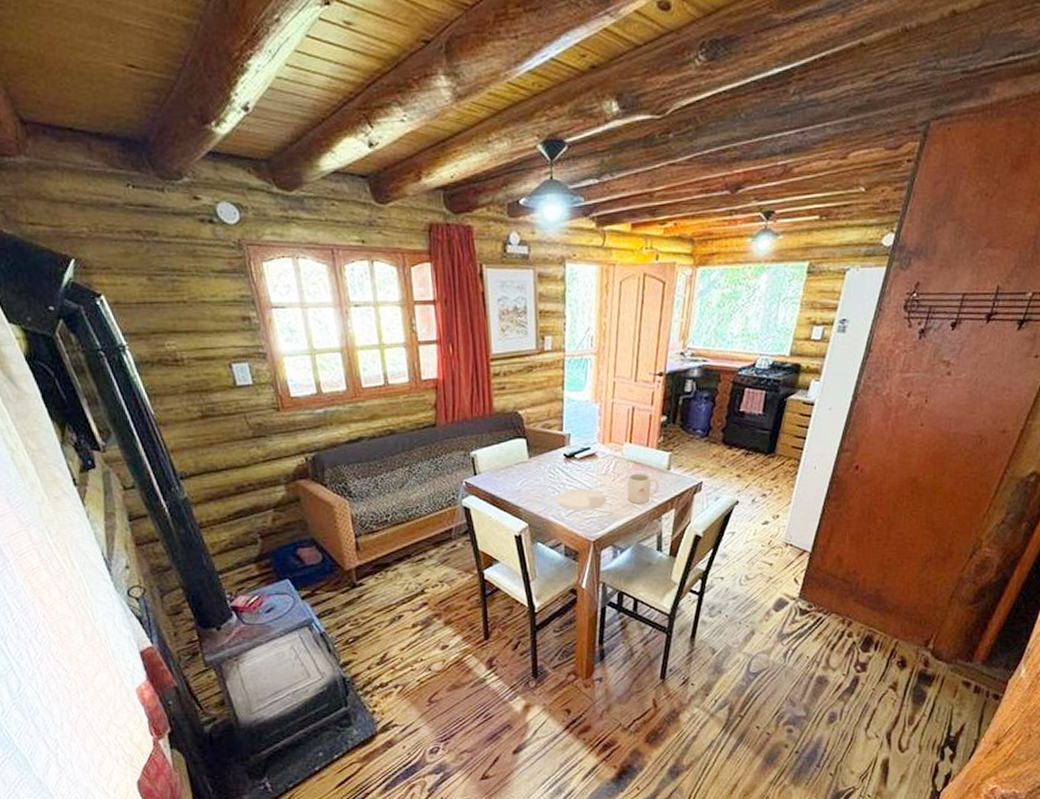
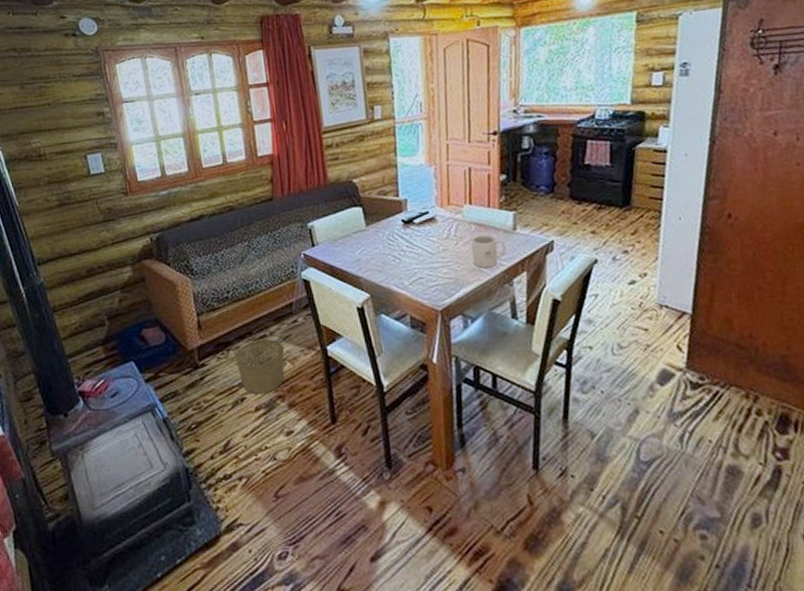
basket: none [393,561,443,613] -> present [234,338,285,395]
plate: present [556,488,607,511] -> none [397,254,452,279]

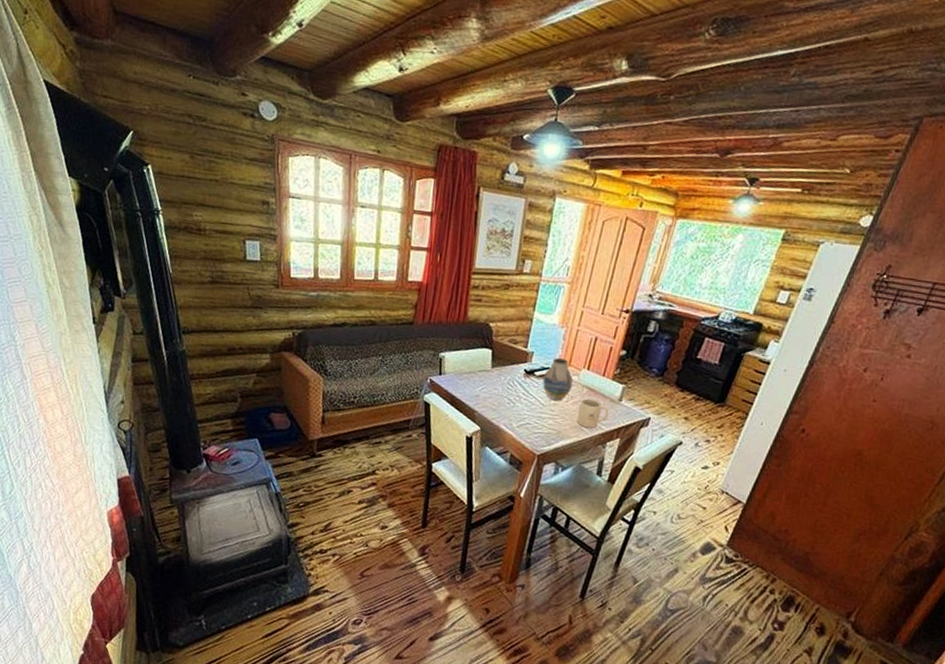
basket: present [234,338,285,395] -> none [349,444,396,492]
vase: none [424,198,459,247] -> present [542,358,574,401]

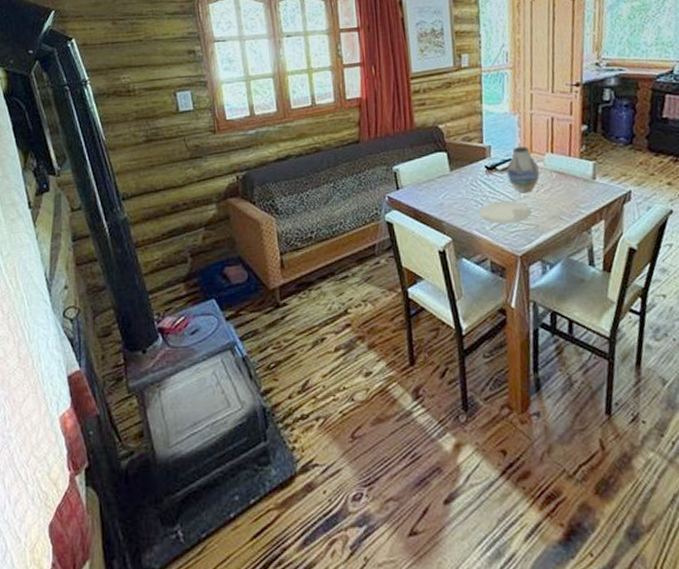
plate: none [510,403,558,426] -> present [479,200,532,224]
mug: present [576,398,609,428] -> none [551,183,586,215]

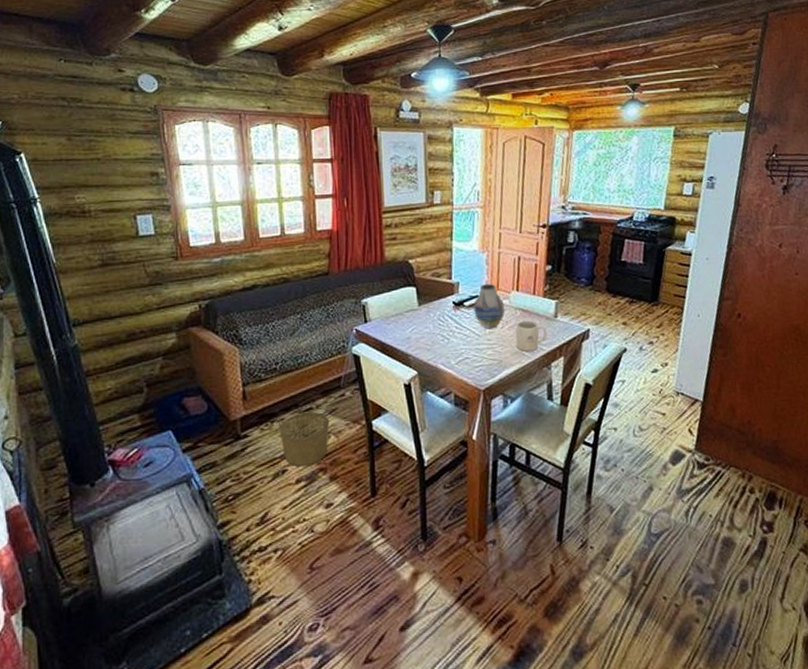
basket: none [316,279,366,335] -> present [279,411,330,467]
plate: present [479,200,532,224] -> none [446,336,496,359]
mug: none [551,183,586,215] -> present [515,320,548,351]

